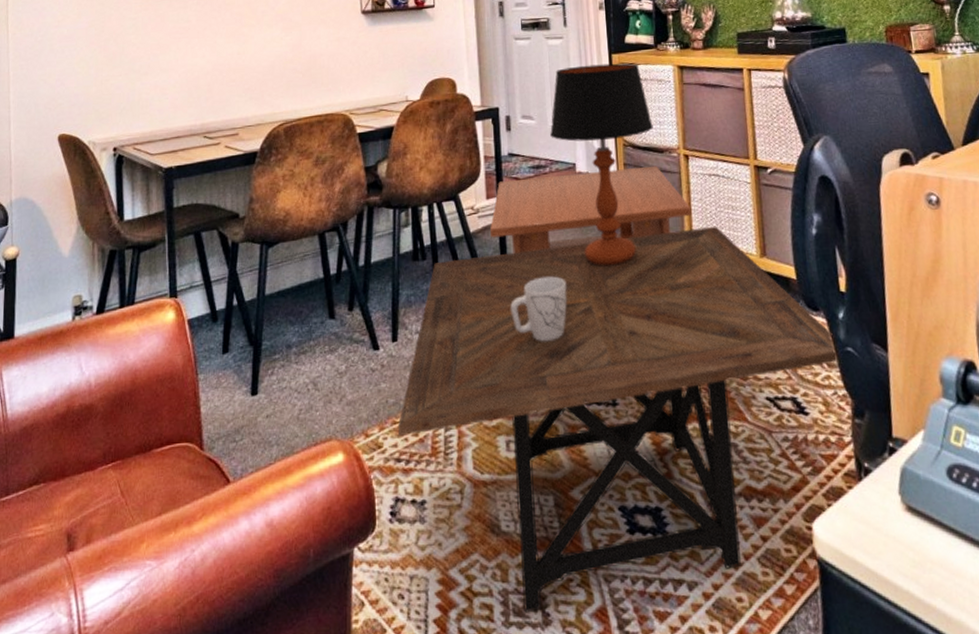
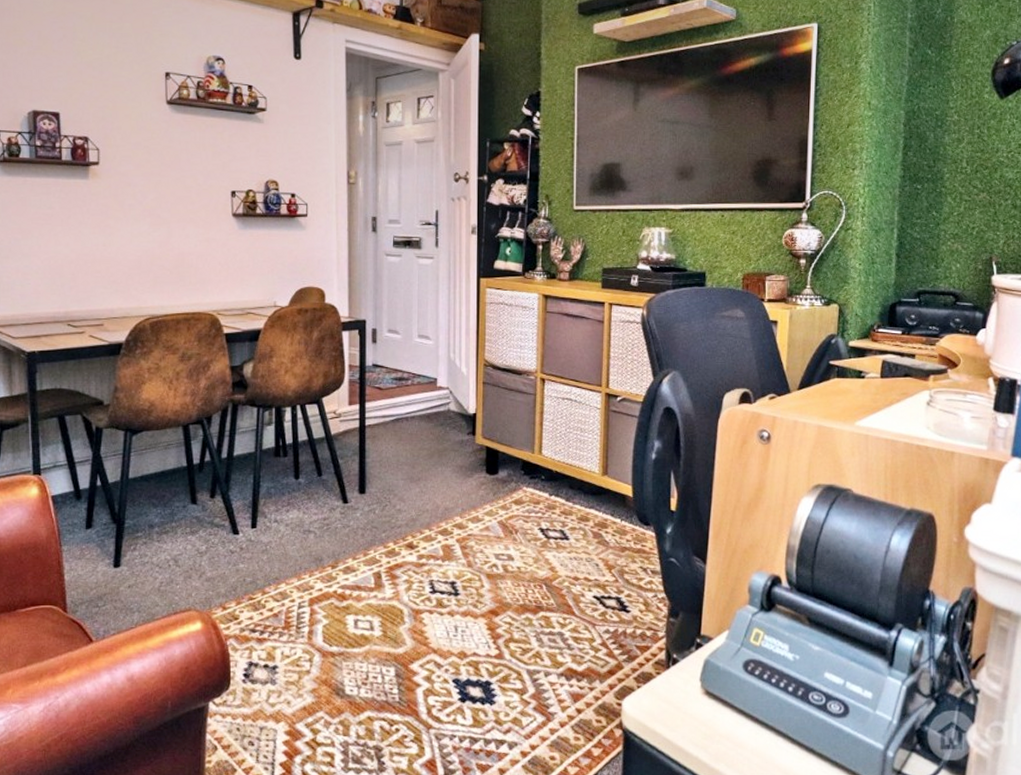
side table: present [398,226,840,613] -> none [254,445,662,761]
coffee table: present [490,165,692,254] -> none [351,386,543,457]
mug: present [510,276,567,342] -> none [366,480,420,537]
table lamp: present [550,63,653,266] -> none [415,286,514,474]

